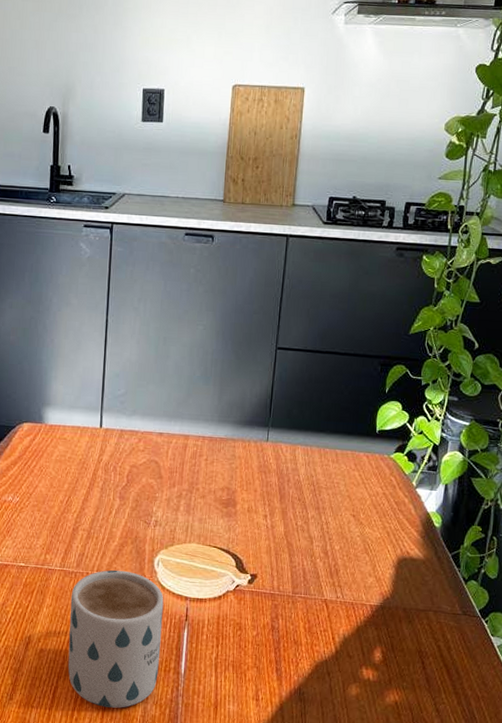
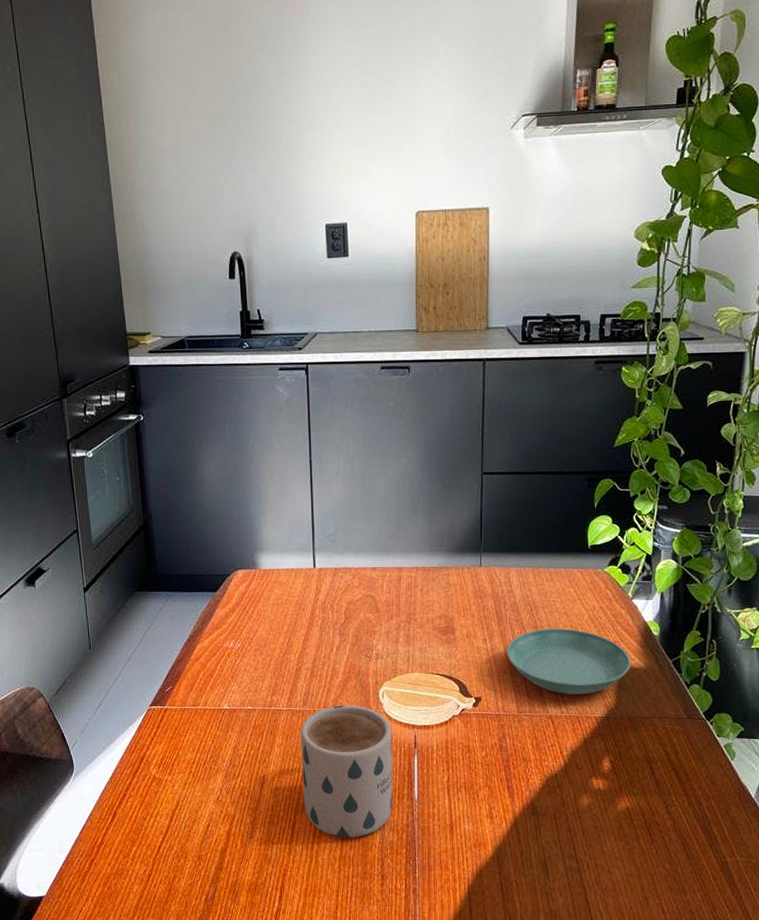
saucer: none [286,510,410,581] -> present [507,628,631,695]

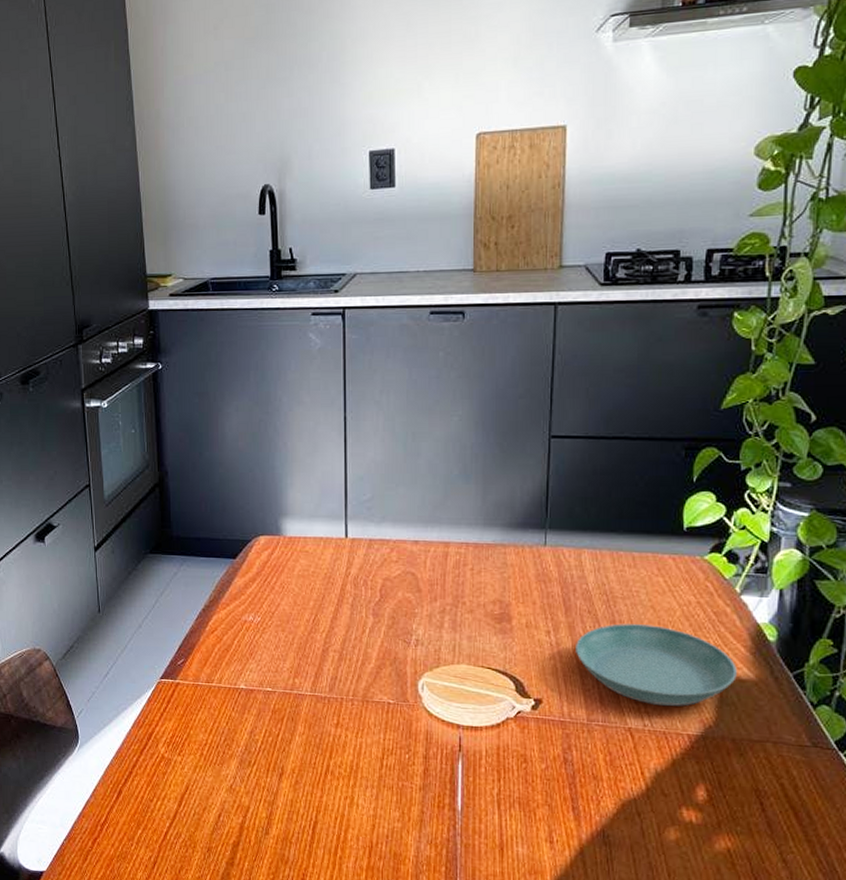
mug: present [300,705,393,837] -> none [325,694,432,847]

